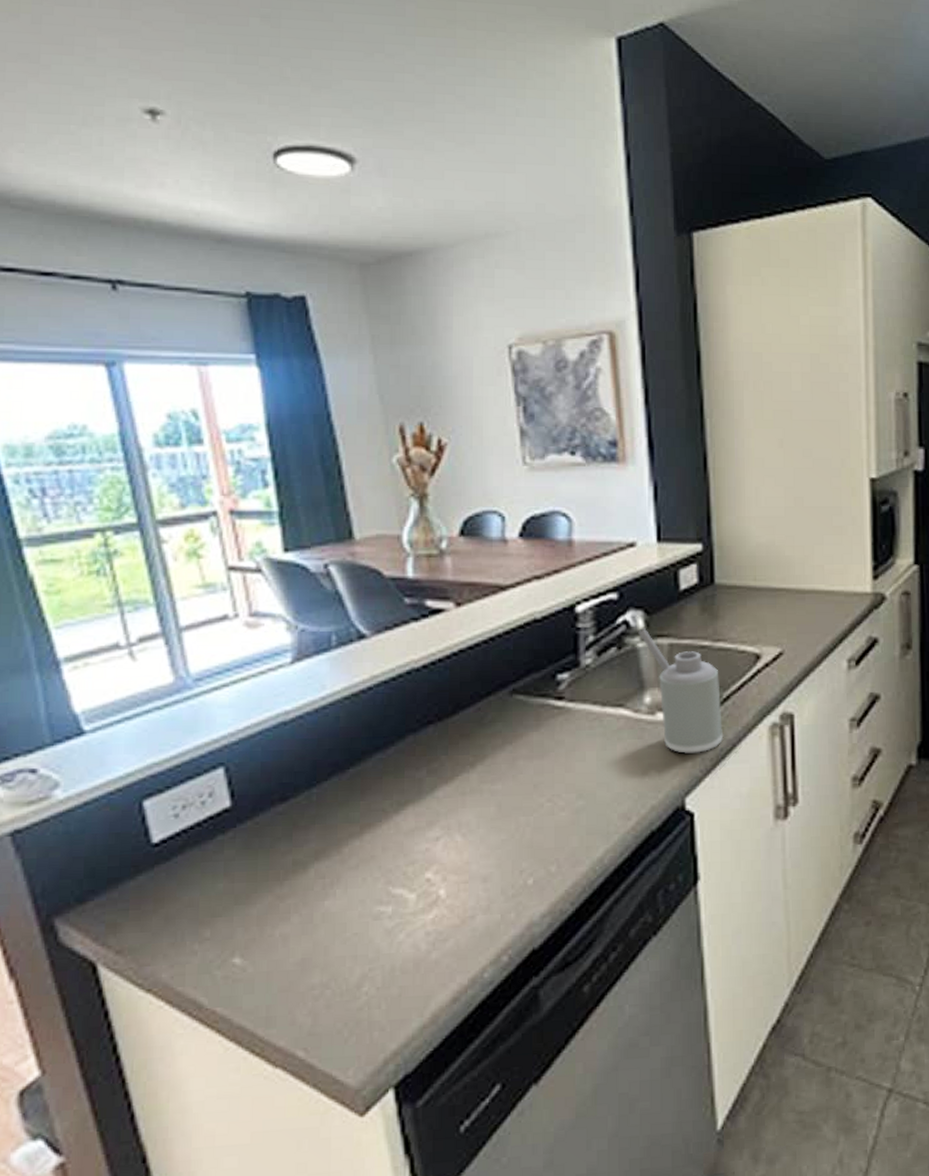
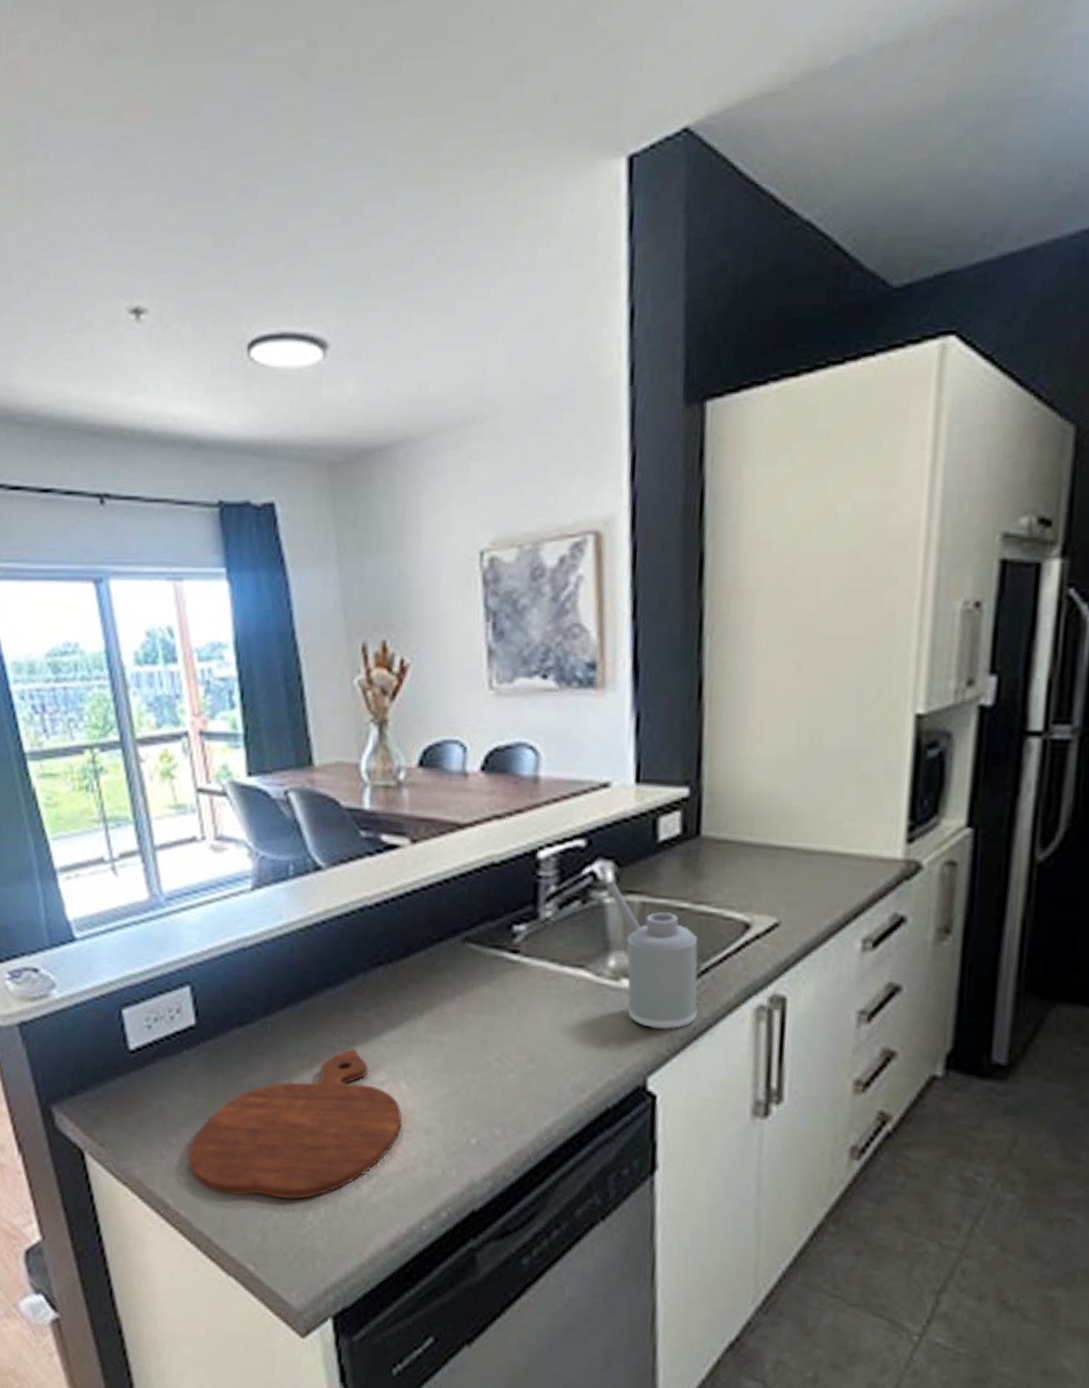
cutting board: none [224,809,459,982] -> present [187,1049,402,1200]

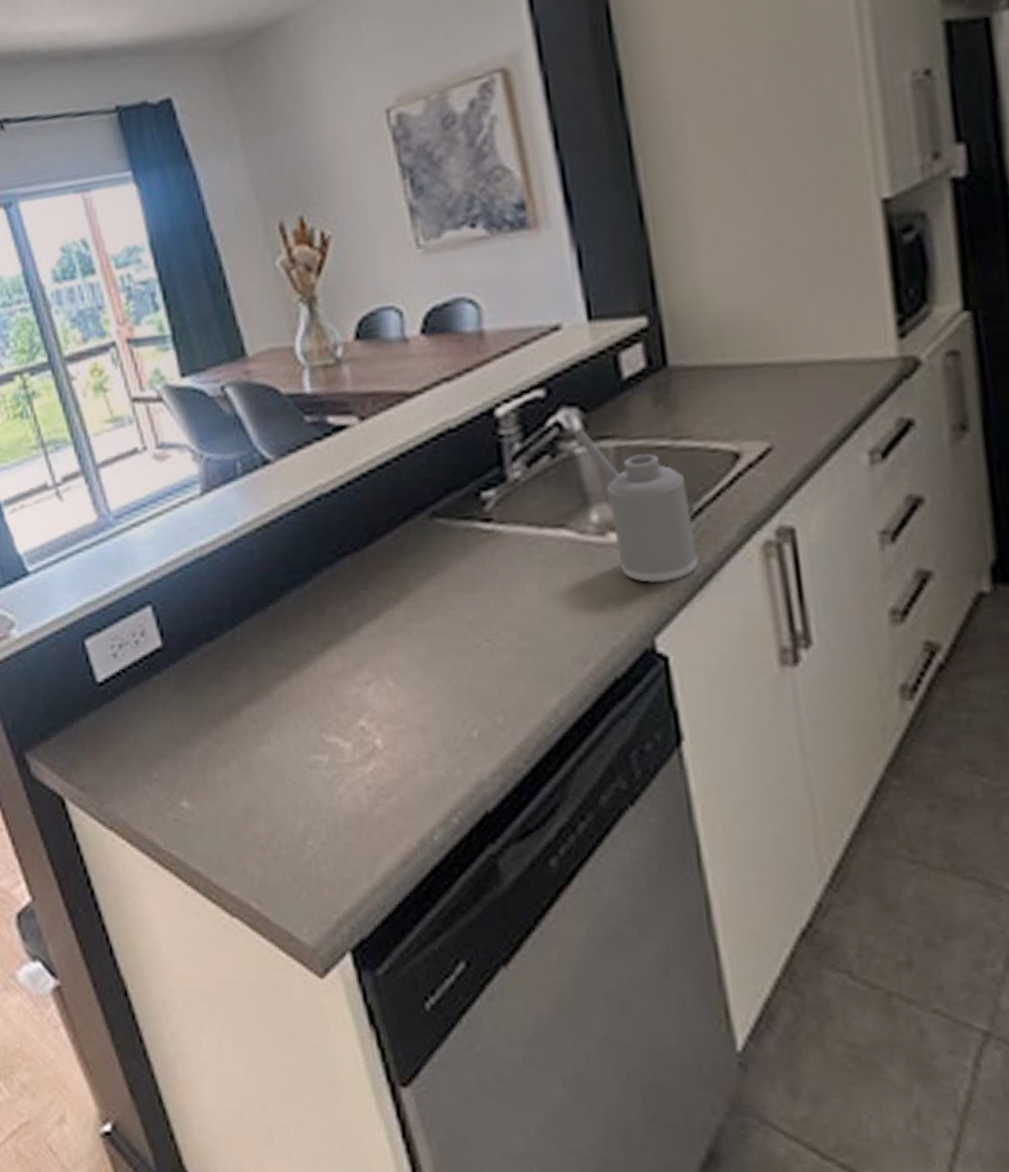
cutting board: present [187,1049,402,1200] -> none [172,650,395,827]

